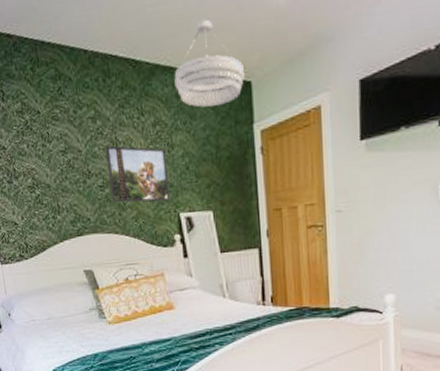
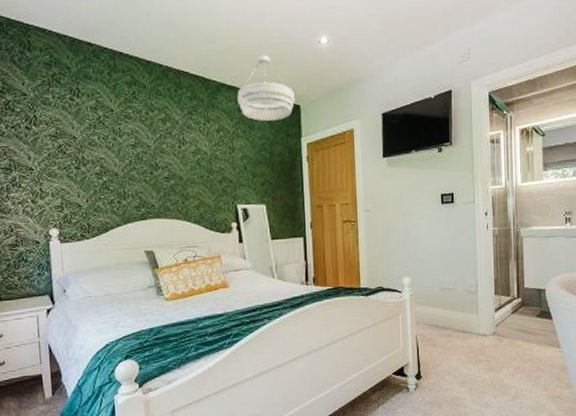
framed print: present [106,145,171,203] -> none [174,144,230,194]

